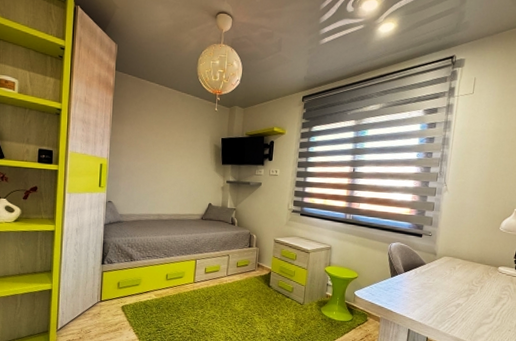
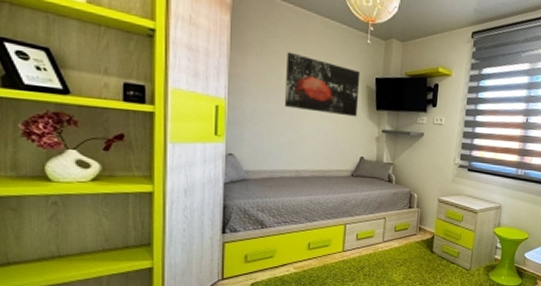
wall art: none [150,121,210,171] -> present [284,52,361,117]

